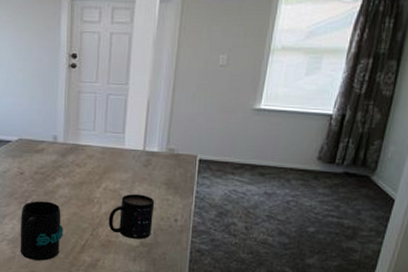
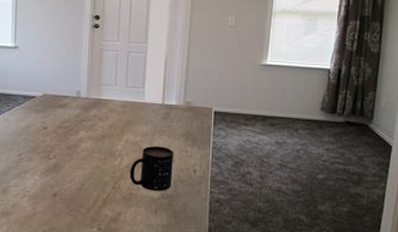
mug: present [20,201,63,261] -> none [41,155,85,217]

